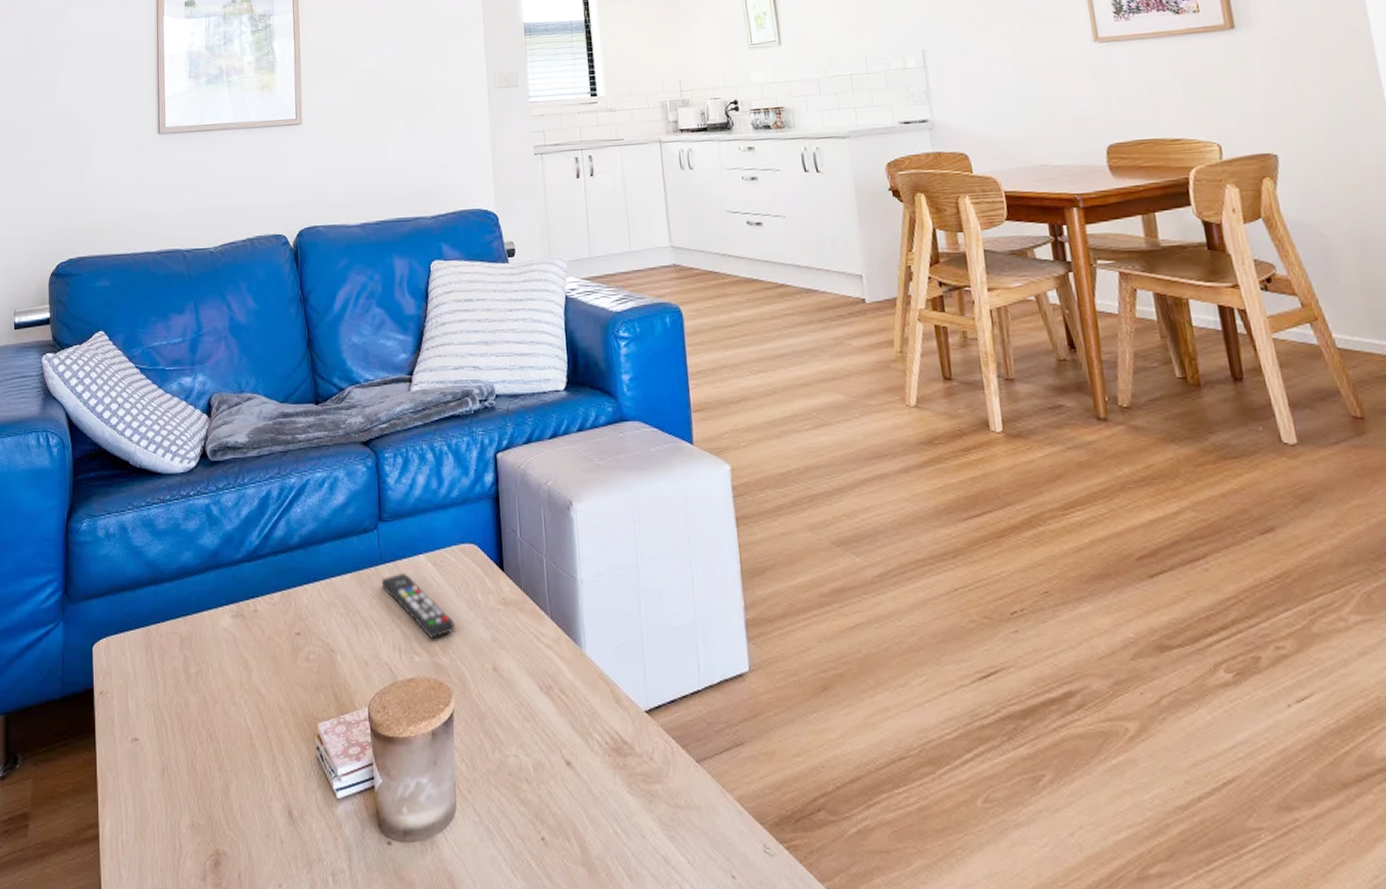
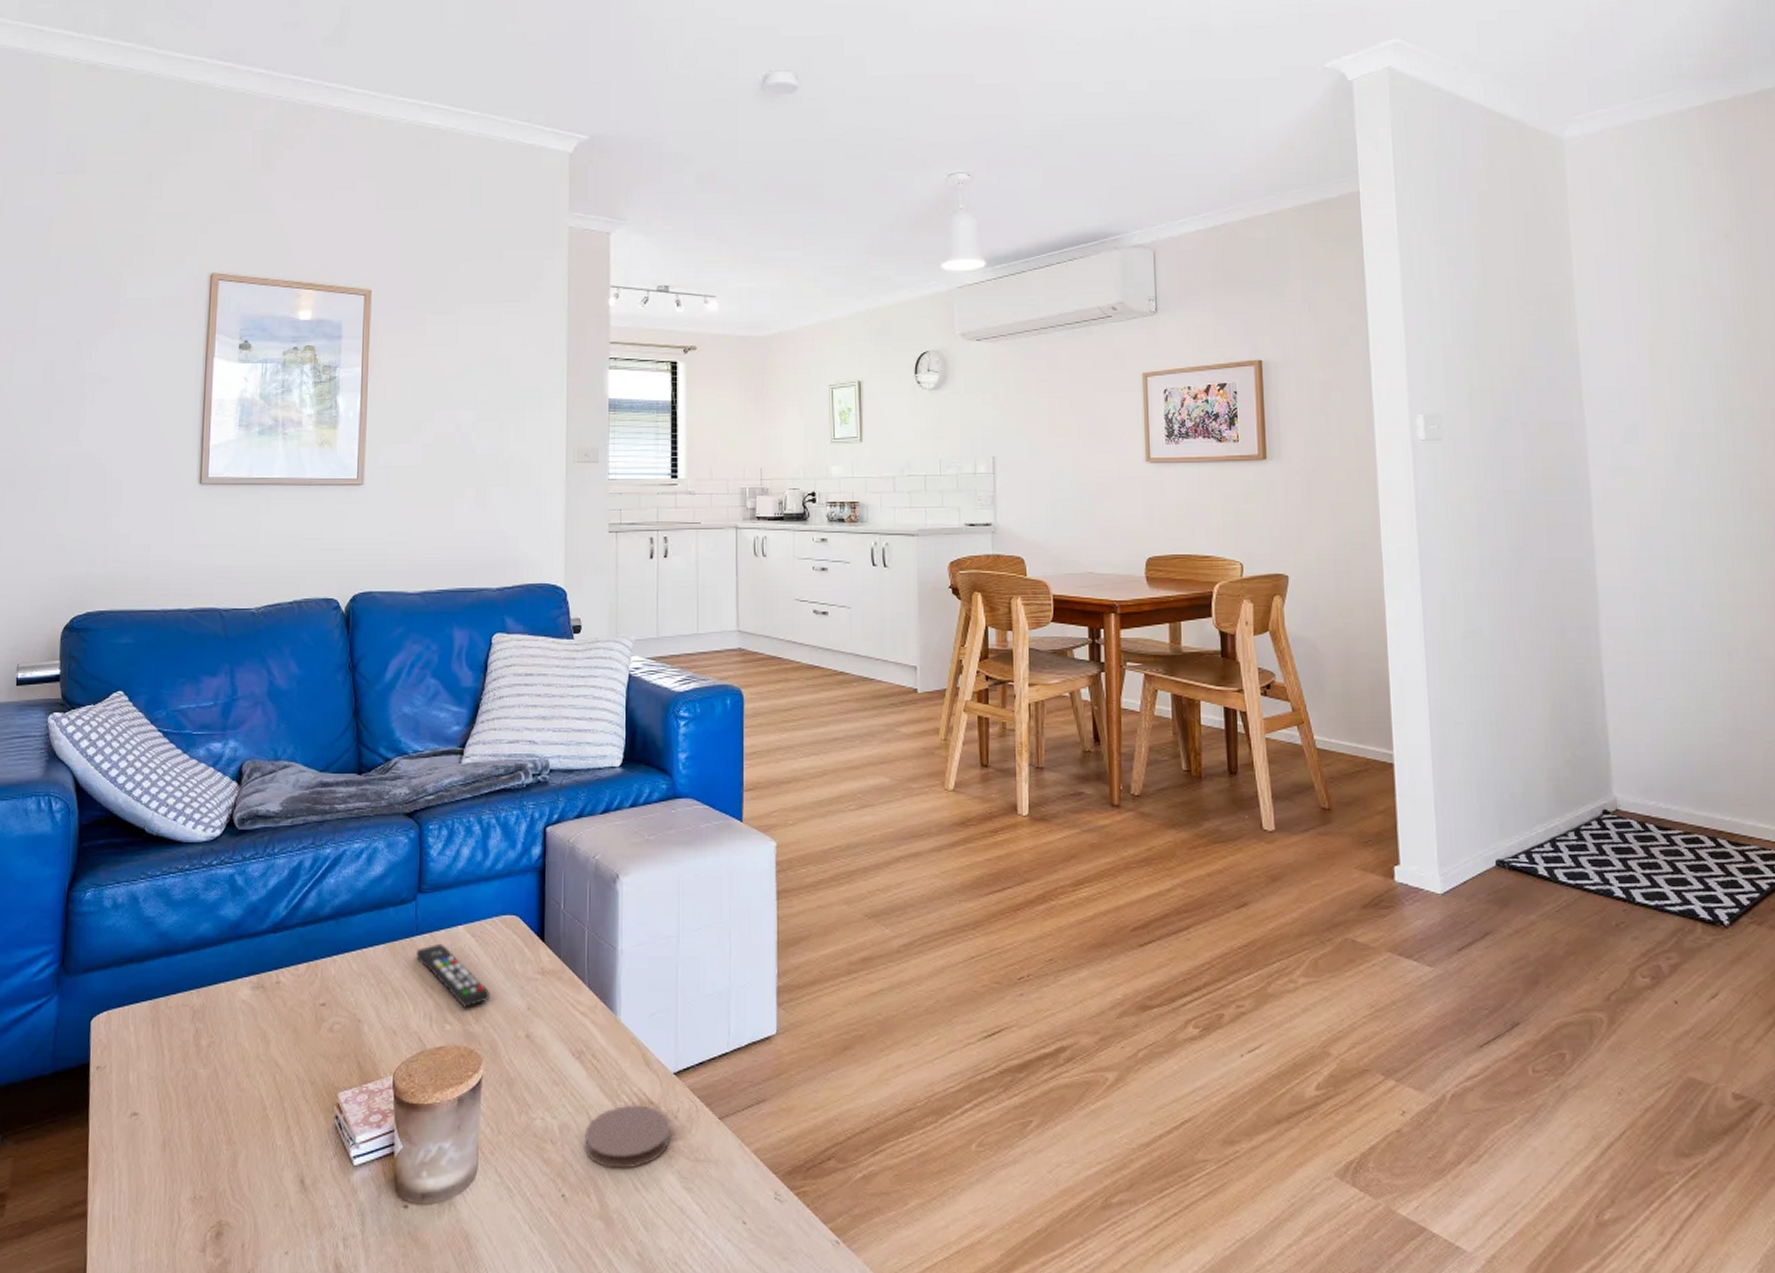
coaster: none [560,745,648,813] -> present [585,1106,671,1169]

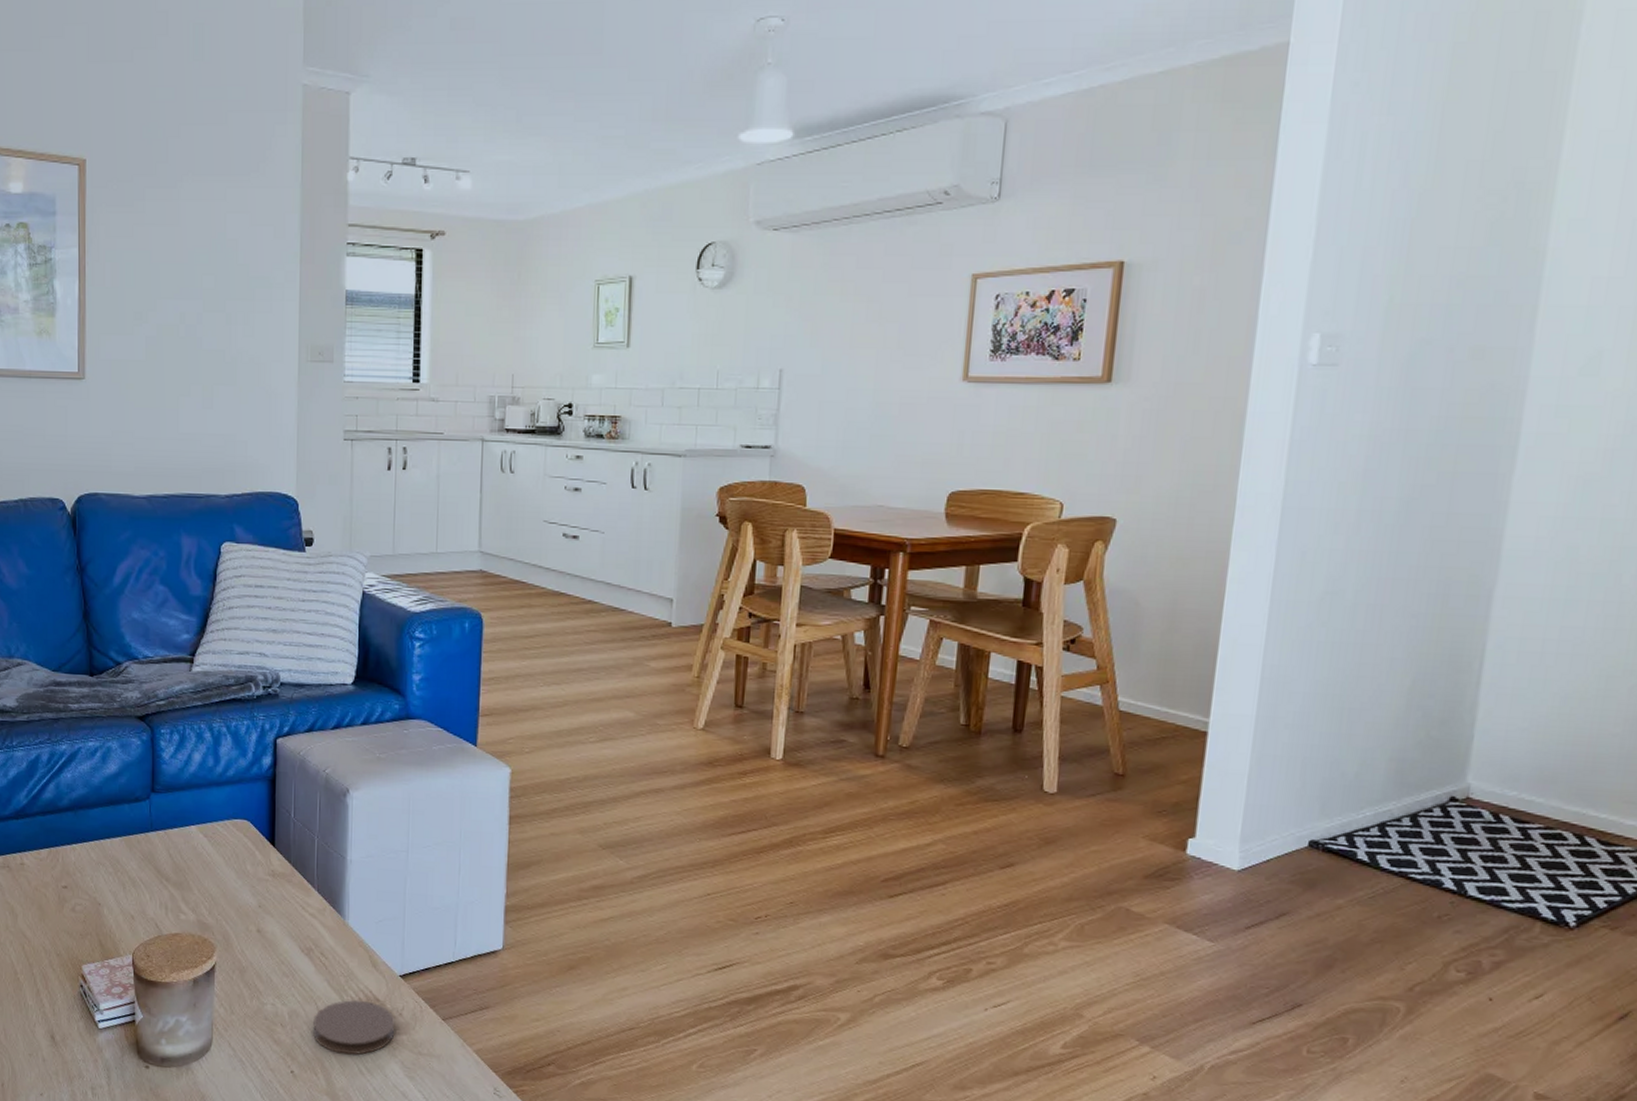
remote control: present [416,943,490,1007] -> none [151,840,222,901]

